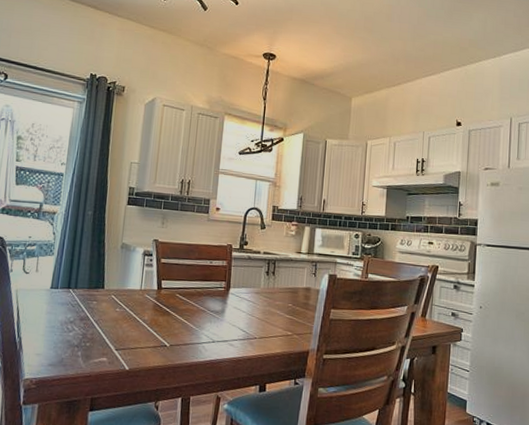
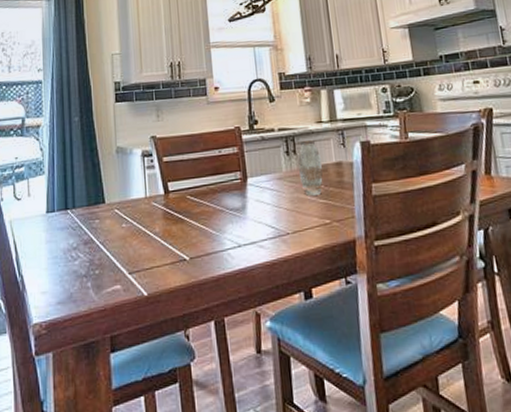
vase: none [273,266,295,311] -> present [297,140,323,196]

